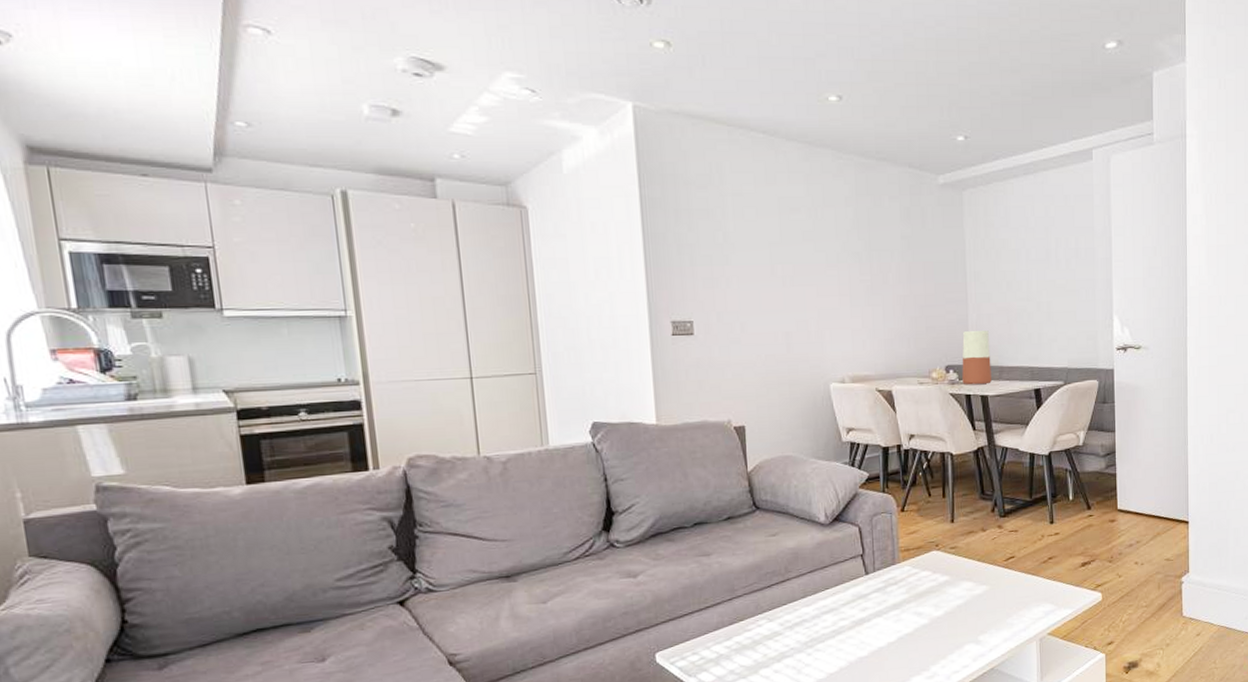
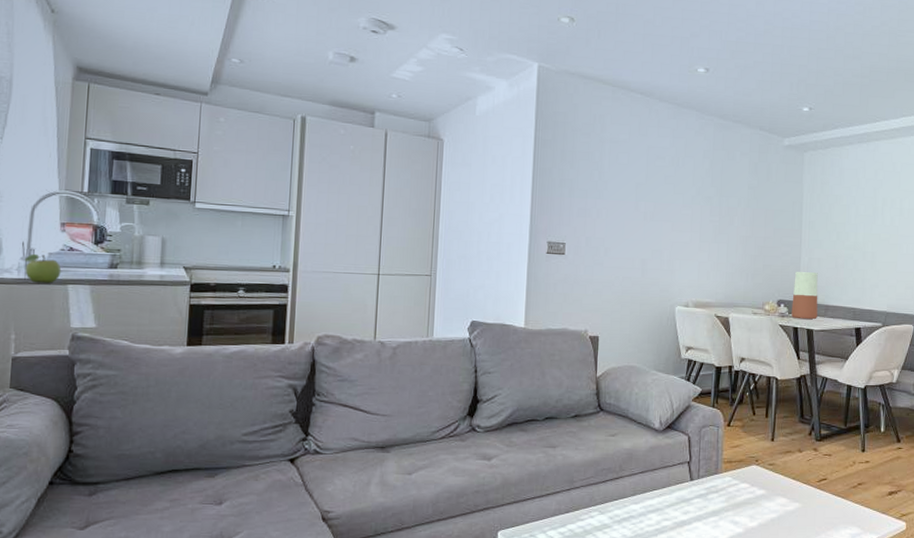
fruit: none [11,391,65,429] -> present [24,253,62,285]

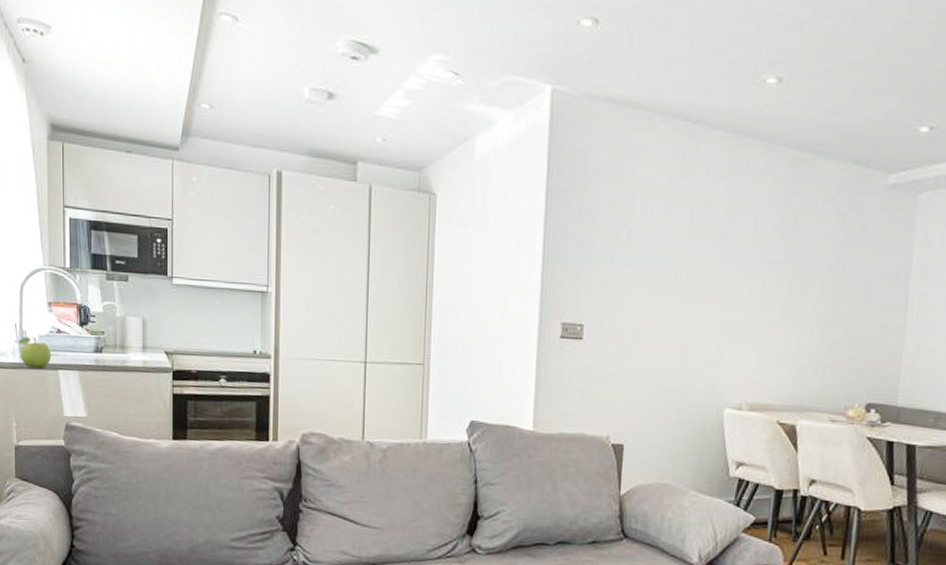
vase: present [791,272,819,320] -> none [885,365,928,432]

